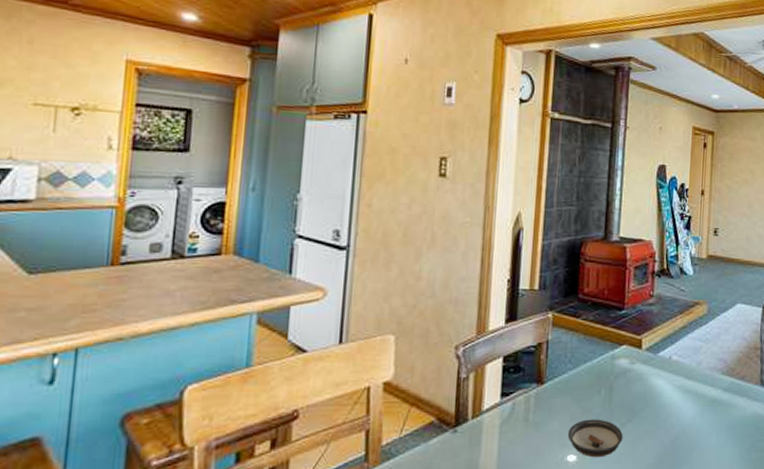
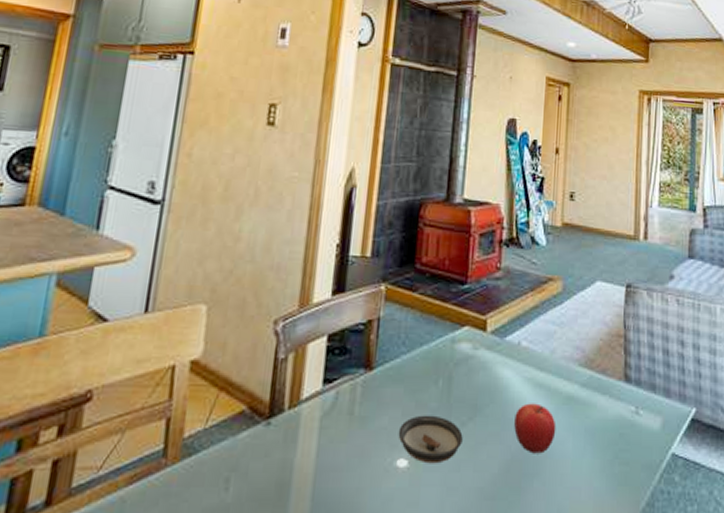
fruit: none [666,406,703,446] -> present [514,403,557,454]

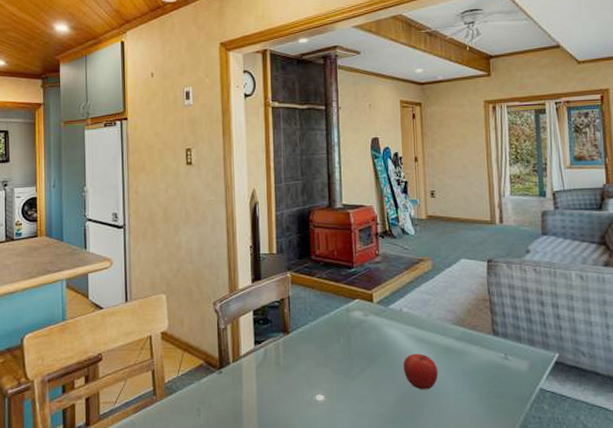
saucer: present [398,415,463,464] -> none [314,364,364,398]

